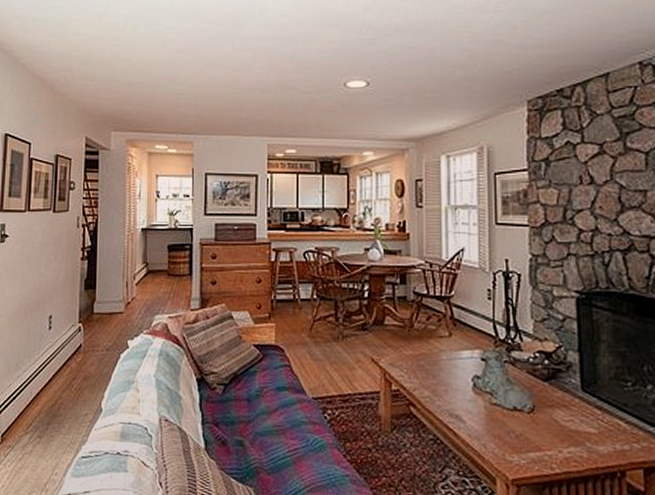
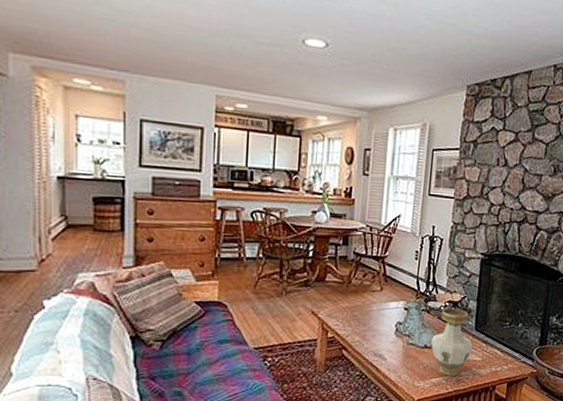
vase: none [522,359,583,452] -> present [431,307,473,376]

